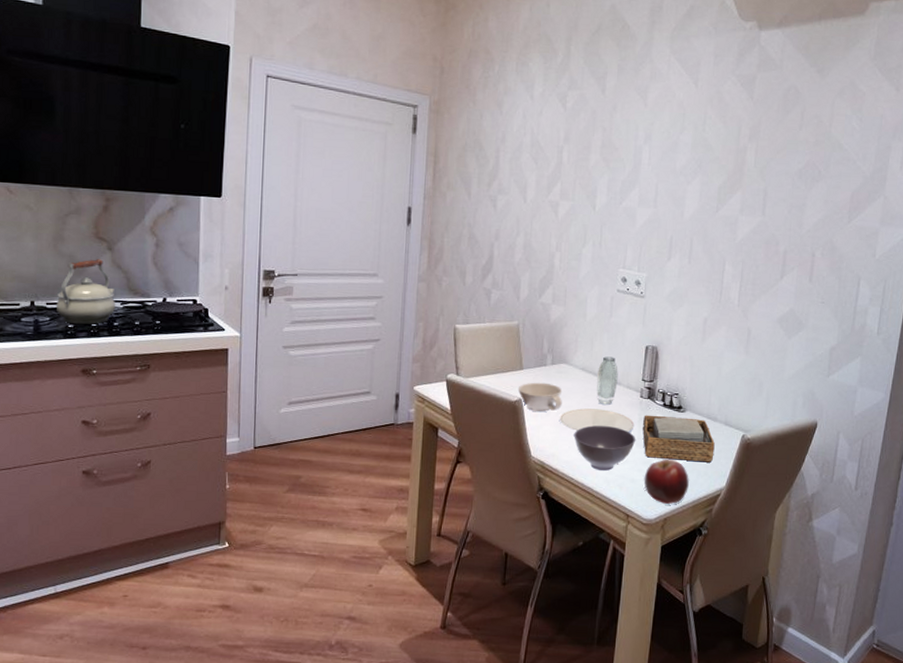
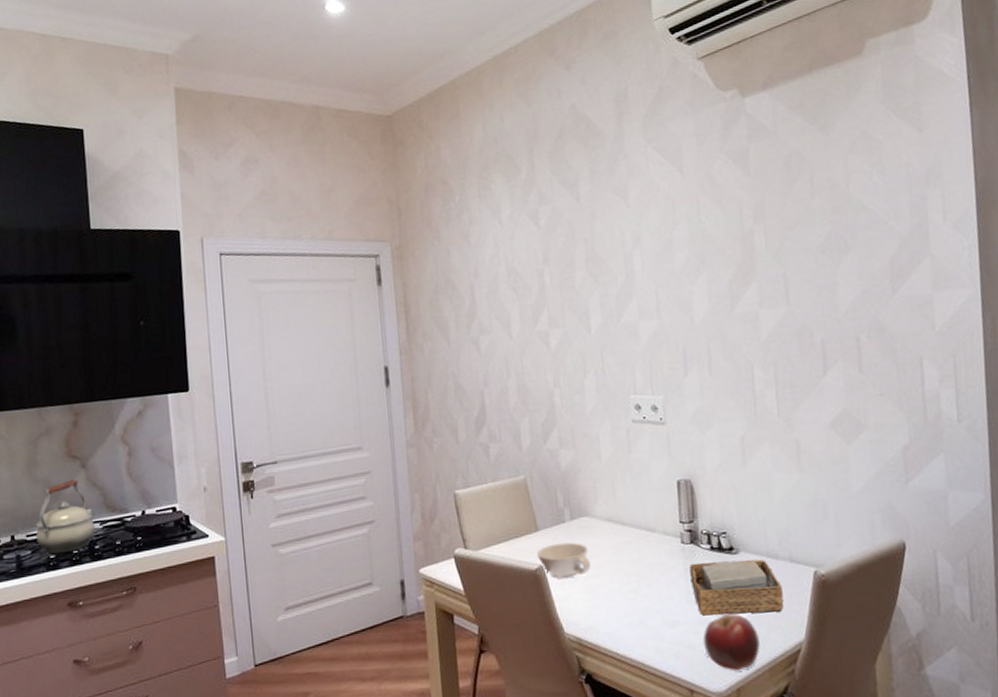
plate: present [559,408,635,432] -> none [589,564,681,595]
bowl: present [574,425,636,472] -> none [610,583,686,641]
vase: present [596,356,618,405] -> none [625,500,652,559]

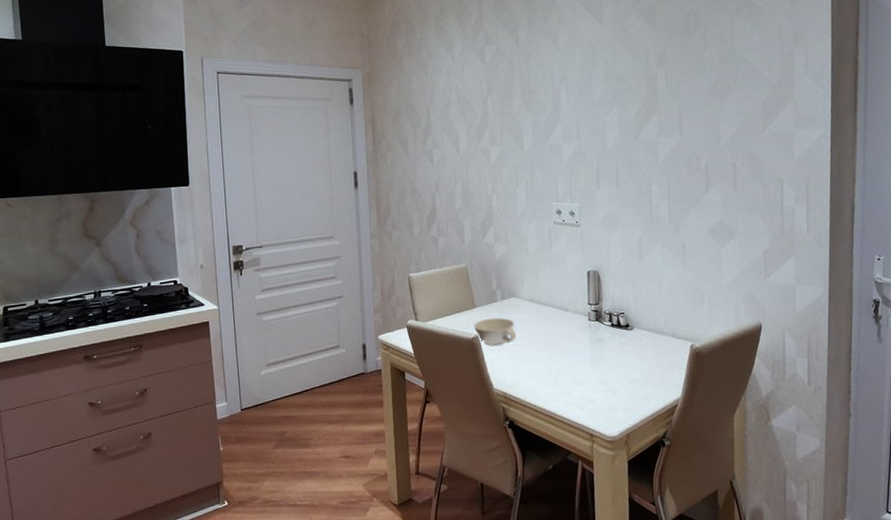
kettle: present [35,479,96,554] -> none [56,255,108,316]
napkin holder: present [689,559,784,616] -> none [594,334,666,377]
fruit: present [703,613,760,670] -> none [602,376,646,420]

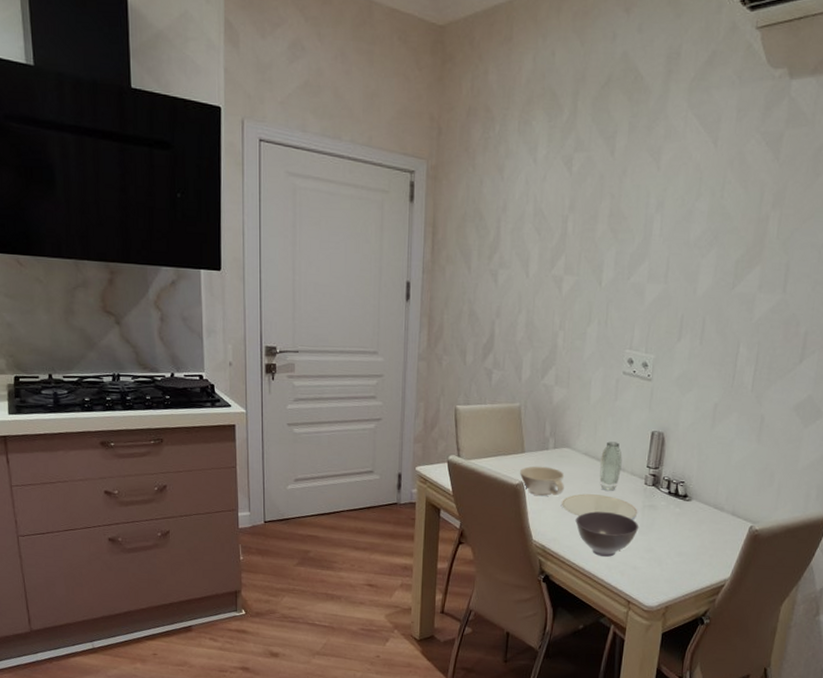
plate: none [515,336,587,360] -> present [561,493,638,519]
bowl: none [531,351,590,396] -> present [575,511,639,558]
vase: none [545,285,566,332] -> present [599,441,622,491]

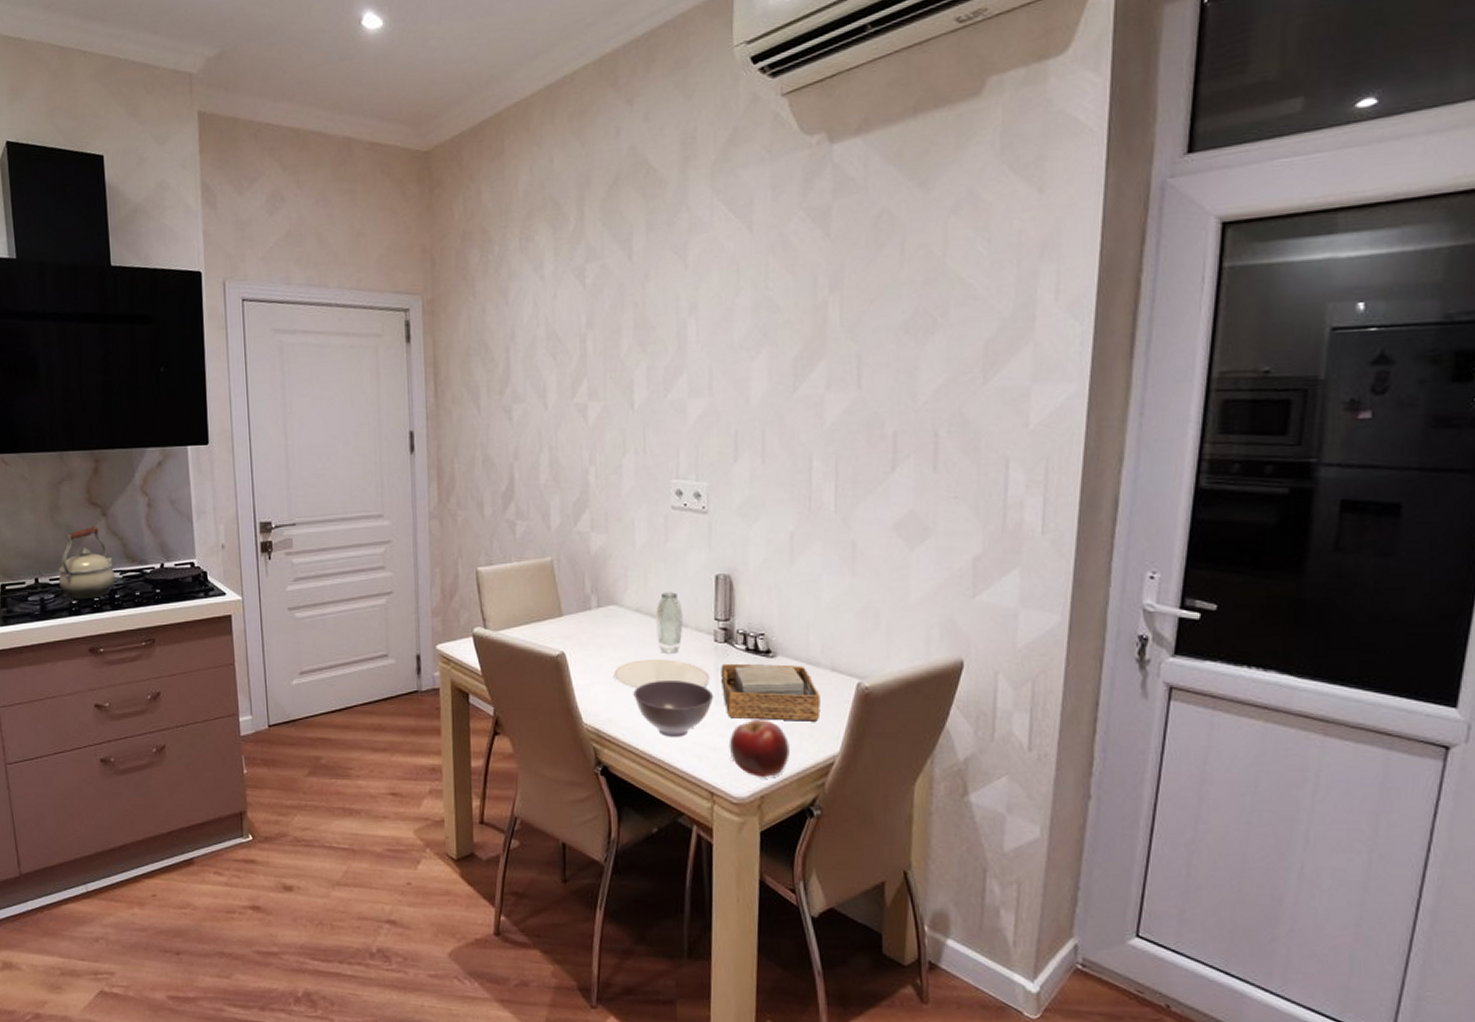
kettle: none [72,333,128,398] -> present [58,526,116,599]
cup: present [519,466,565,497] -> none [558,630,615,668]
napkin holder: none [645,502,721,553] -> present [720,663,821,721]
fruit: none [646,547,693,592] -> present [729,718,790,777]

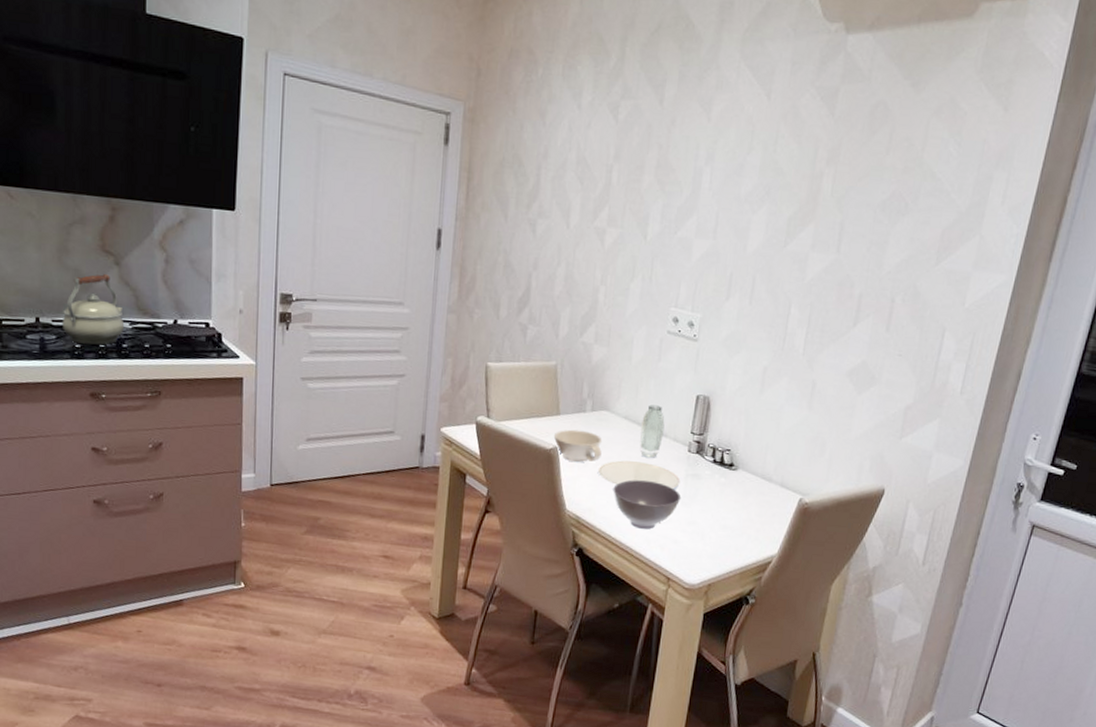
cup: none [558,630,615,668] -> present [553,429,603,463]
napkin holder: present [720,663,821,721] -> none [688,471,769,527]
fruit: present [729,718,790,777] -> none [687,520,738,569]

